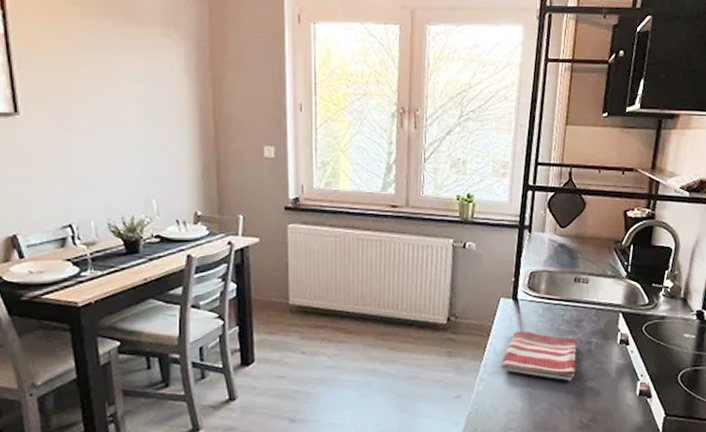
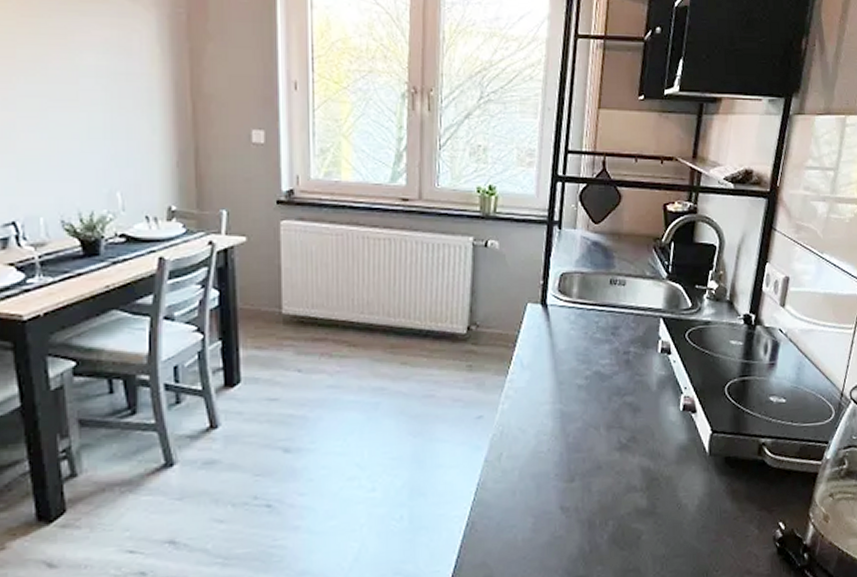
dish towel: present [501,331,577,381] -> none [529,340,614,396]

